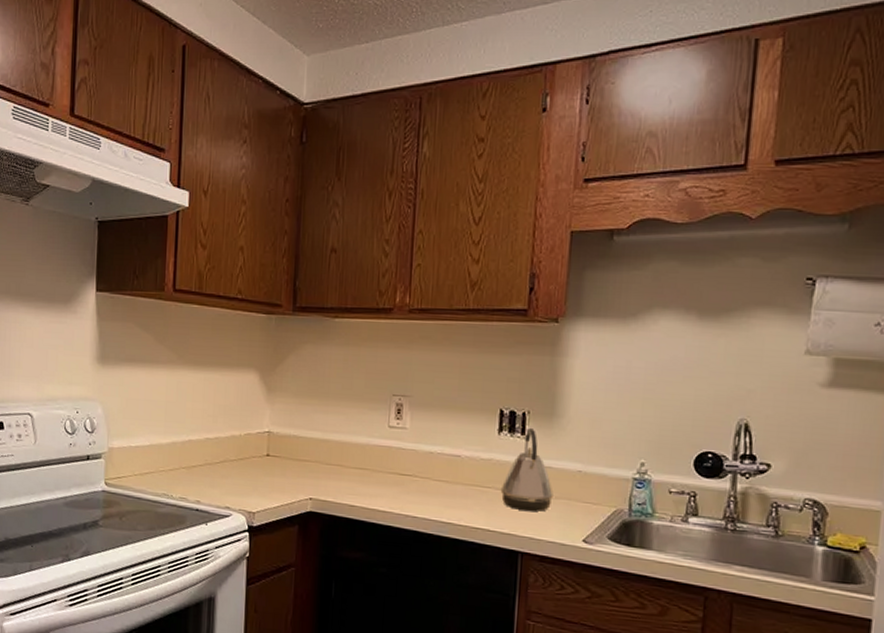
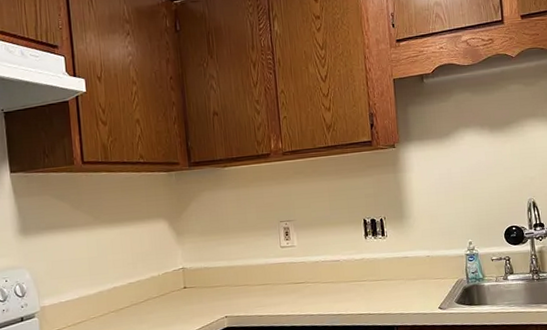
kettle: present [500,428,554,512] -> none [373,230,412,294]

